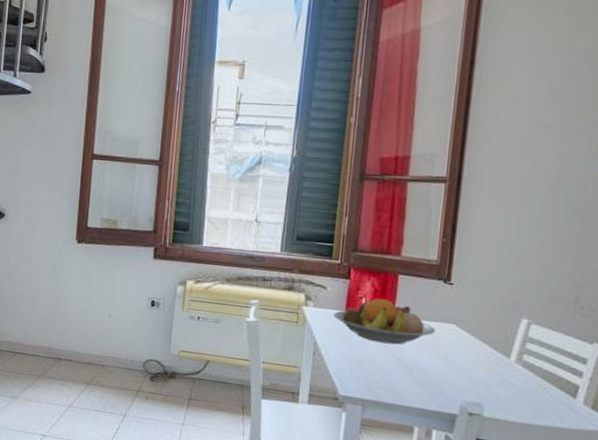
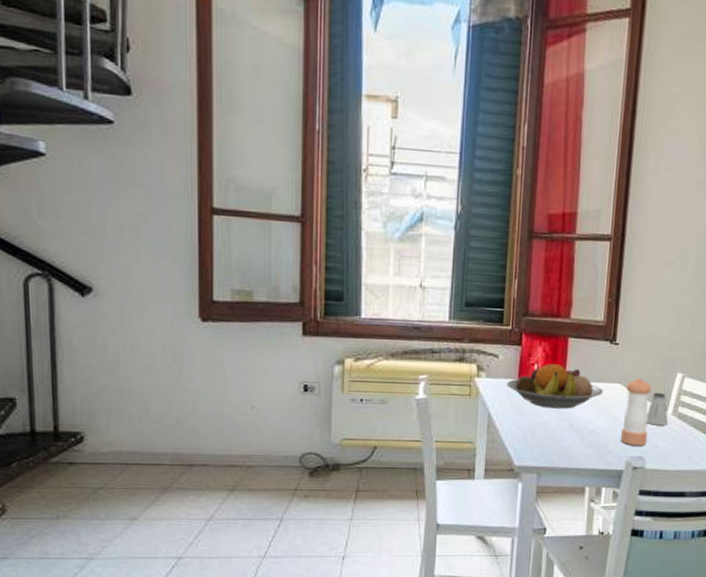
pepper shaker: none [454,320,491,392] -> present [620,377,651,446]
saltshaker: none [484,336,511,373] -> present [646,392,668,426]

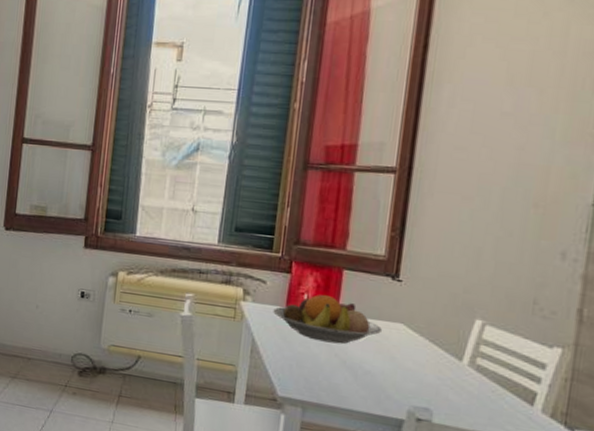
pepper shaker: present [620,377,651,446] -> none [401,319,442,397]
saltshaker: present [646,392,668,426] -> none [434,337,463,378]

